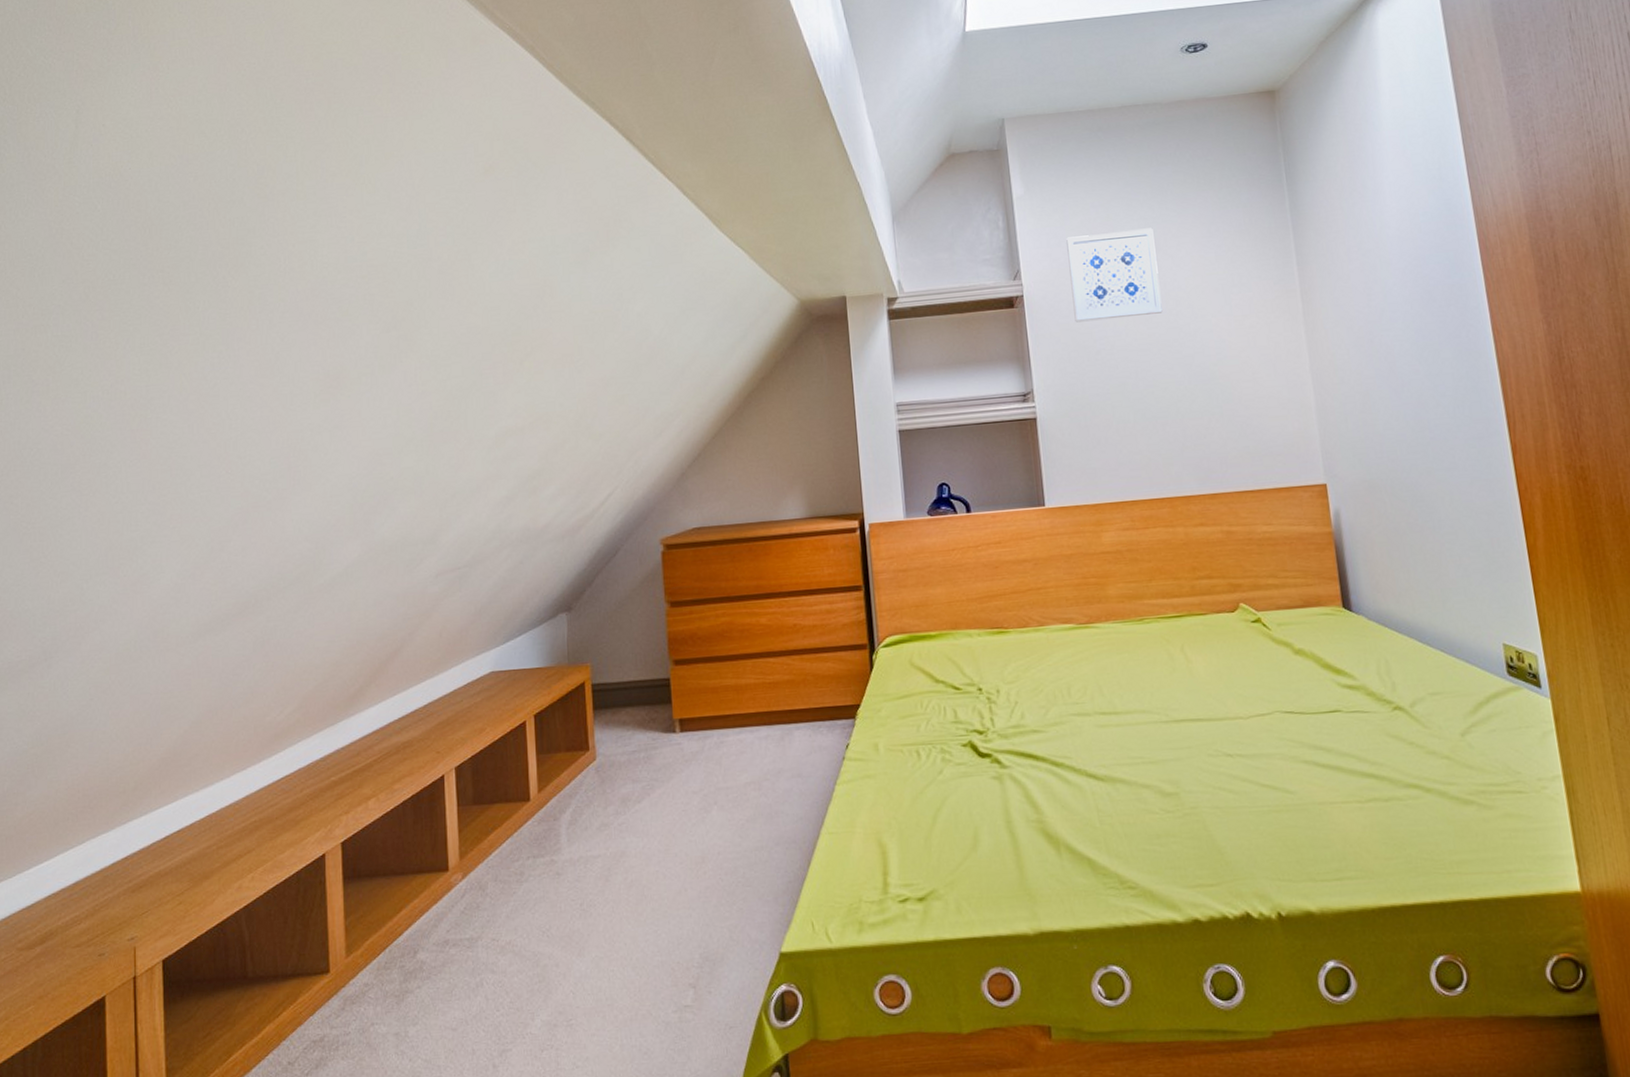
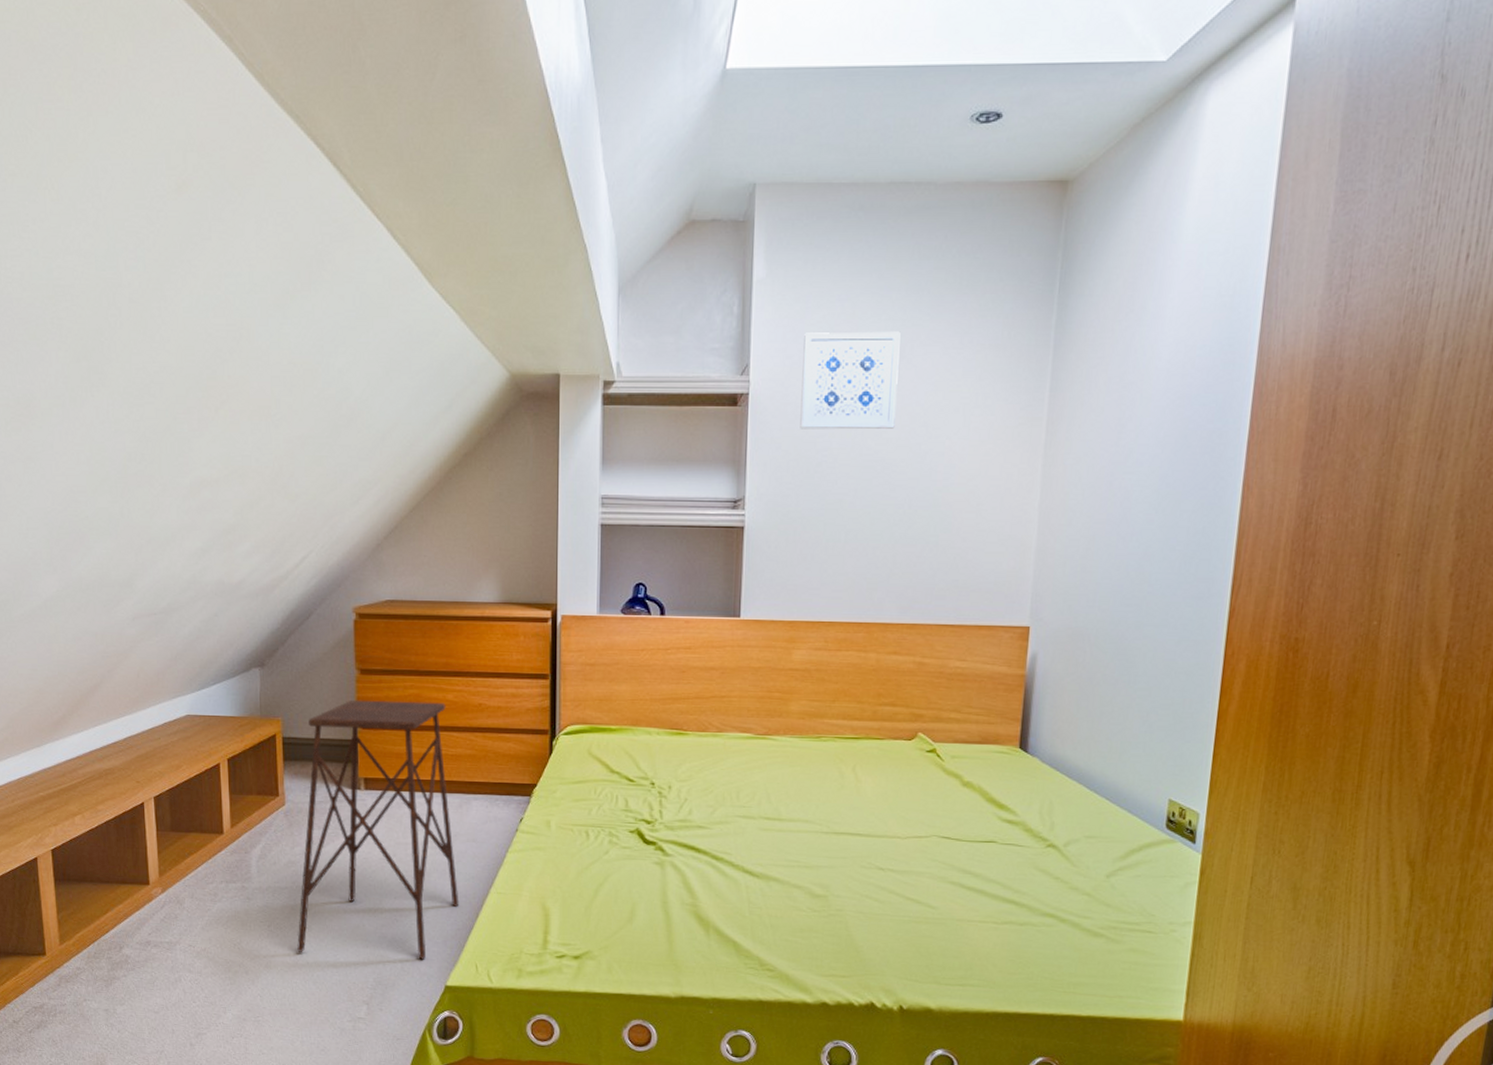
side table: none [613,627,789,932] -> present [297,699,459,960]

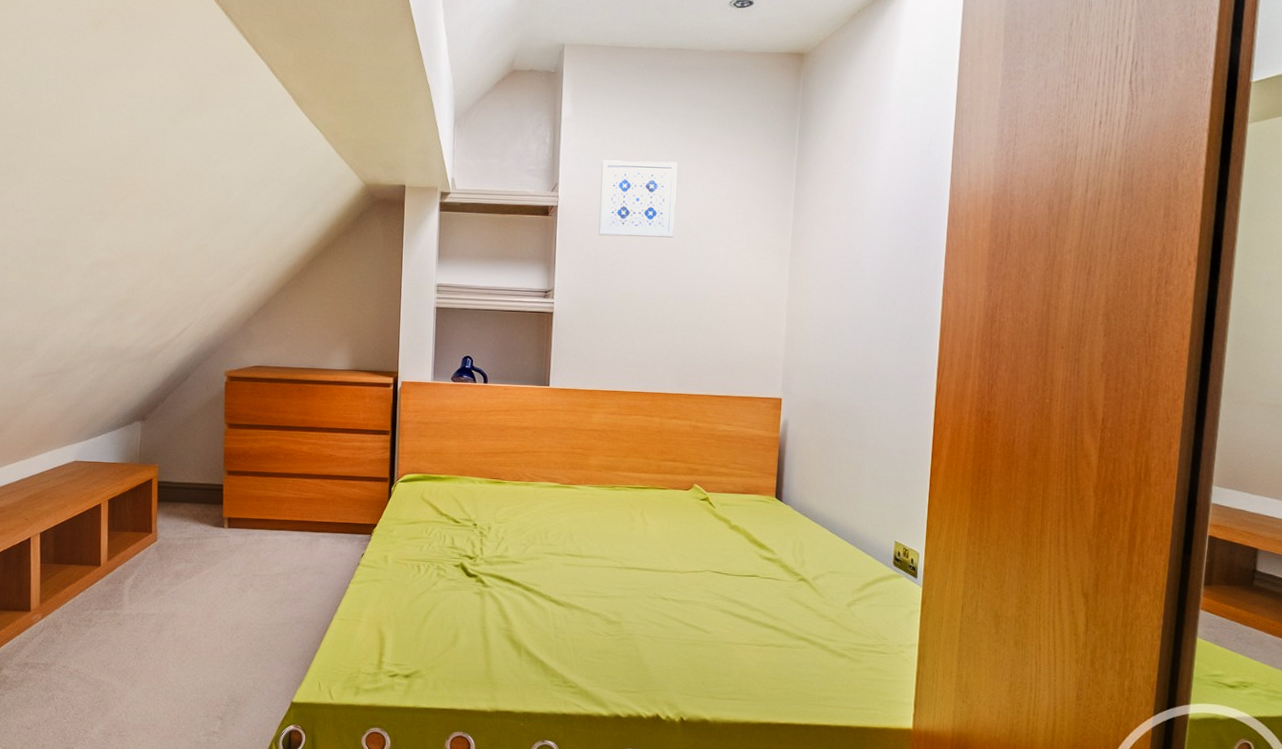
side table: present [297,699,459,960] -> none [161,450,307,679]

